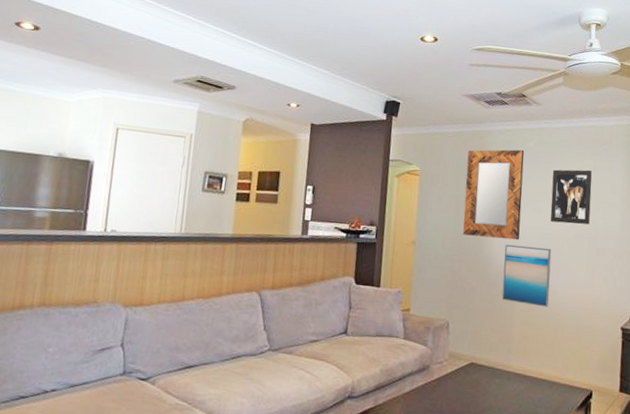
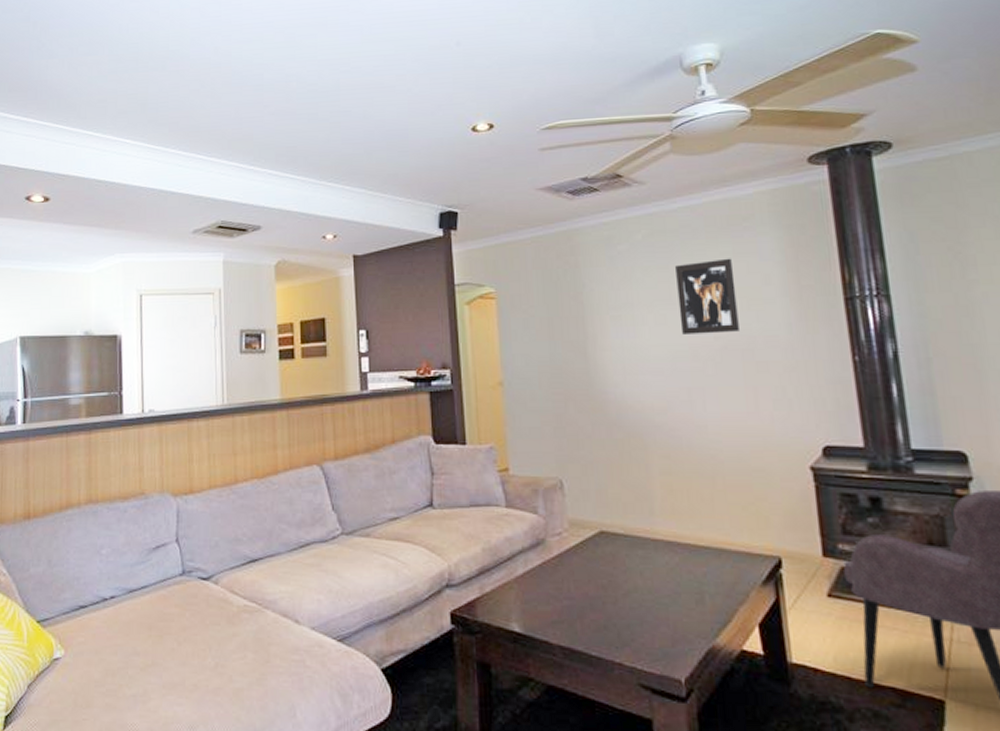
home mirror: present [463,149,525,240] -> none [554,245,643,366]
wall art: present [501,244,552,307] -> none [623,370,698,449]

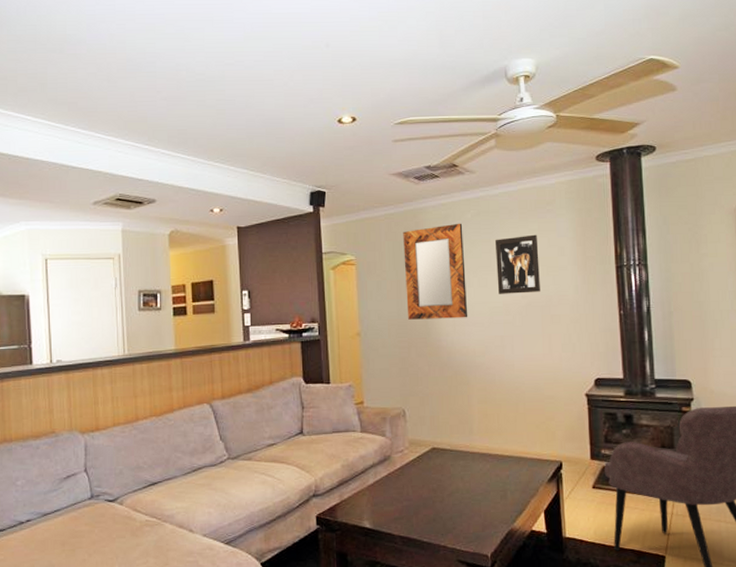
home mirror: none [554,245,643,366] -> present [403,223,468,320]

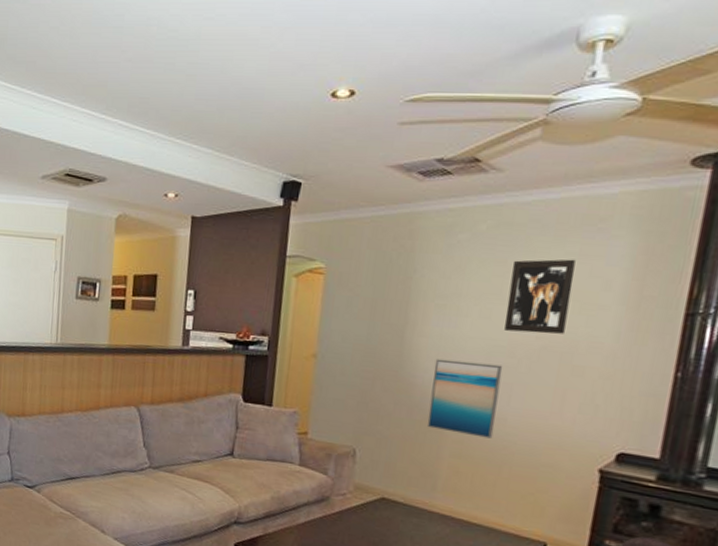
home mirror: present [403,223,468,320] -> none [379,235,473,354]
wall art: none [453,322,507,383] -> present [426,358,503,439]

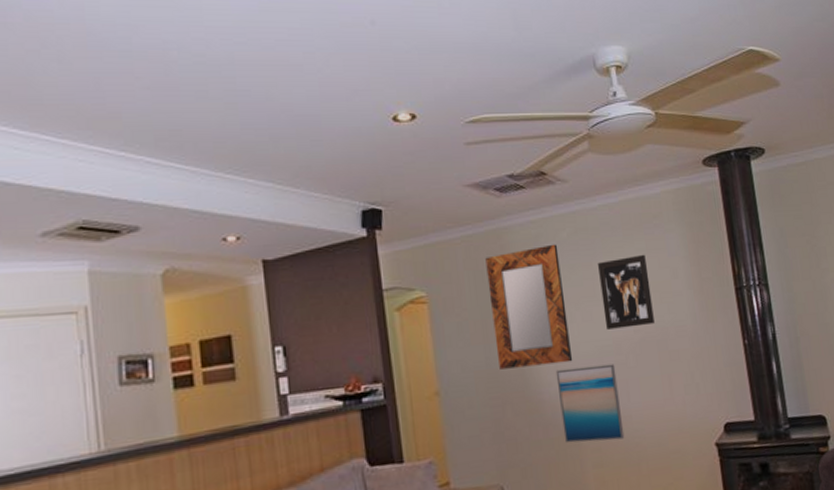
home mirror: none [379,235,473,354] -> present [485,244,573,370]

